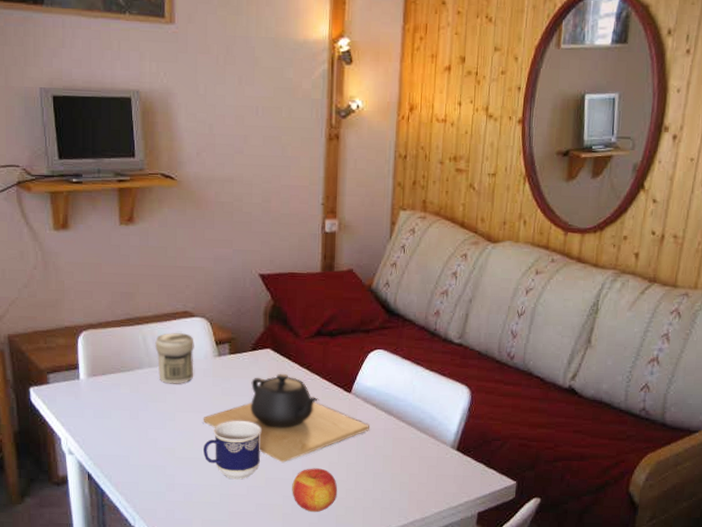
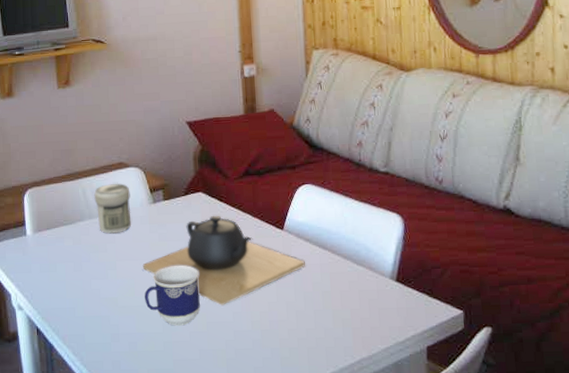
apple: present [292,468,338,513] -> none [233,309,280,356]

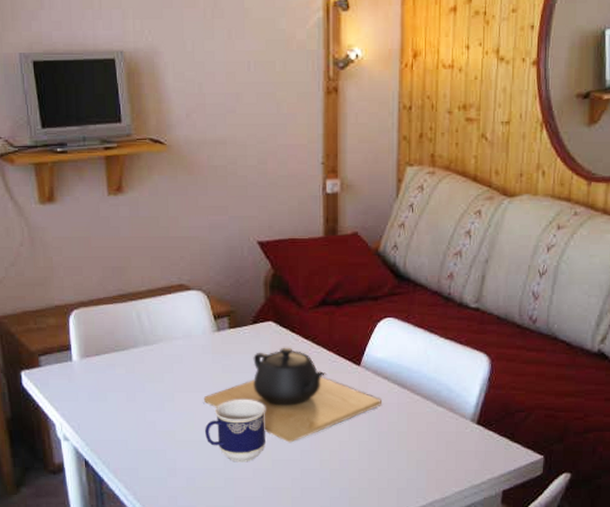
jar: present [94,184,131,234] -> none [150,308,192,363]

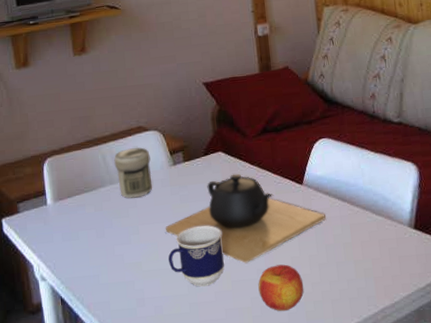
jar: none [150,308,192,363] -> present [114,147,152,198]
apple: none [301,448,350,496] -> present [258,264,304,312]

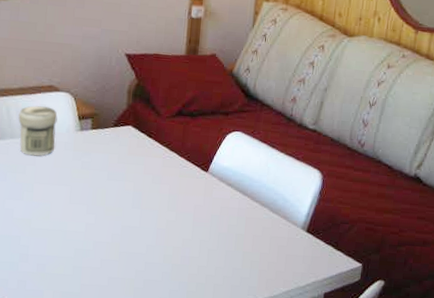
teapot: present [165,173,327,263] -> none [61,150,225,238]
cup: present [168,225,224,287] -> none [59,194,119,253]
apple: present [258,264,304,312] -> none [144,244,190,288]

